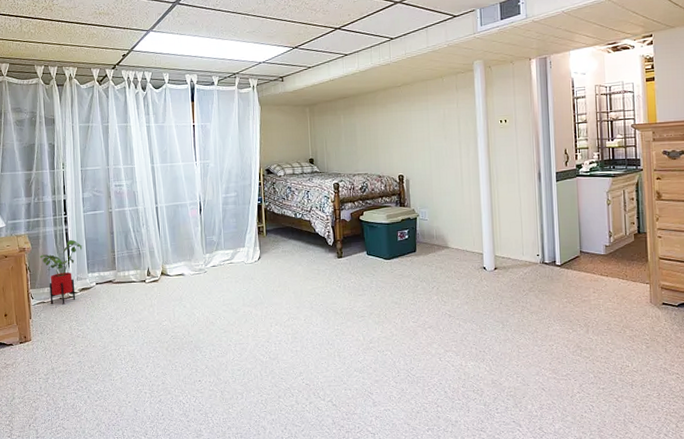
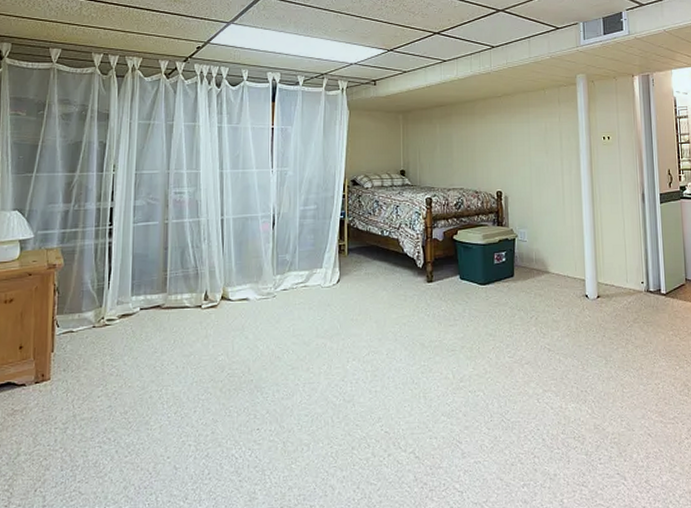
house plant: present [40,239,83,305] -> none [73,255,128,334]

